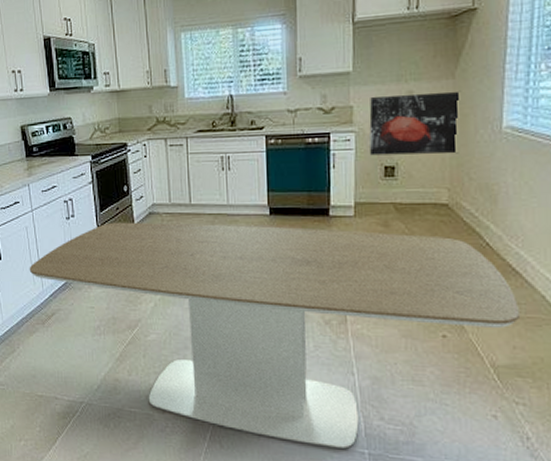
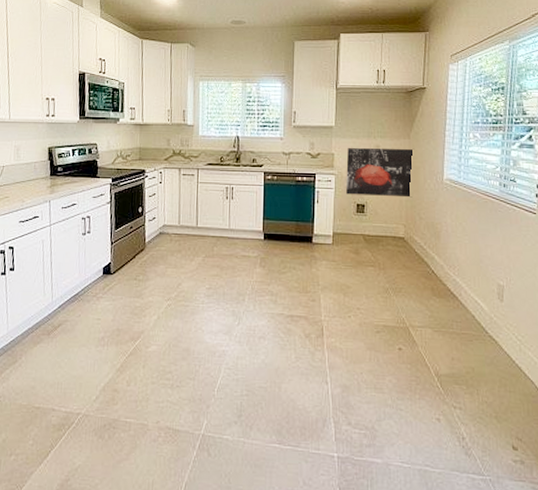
dining table: present [29,222,521,449] -> none [40,240,457,453]

